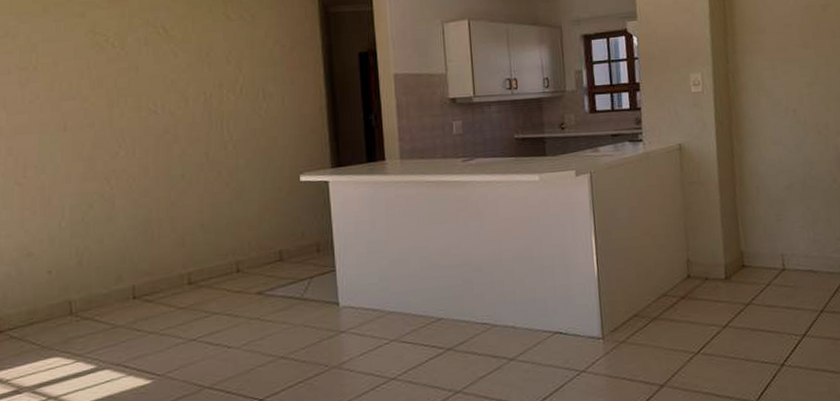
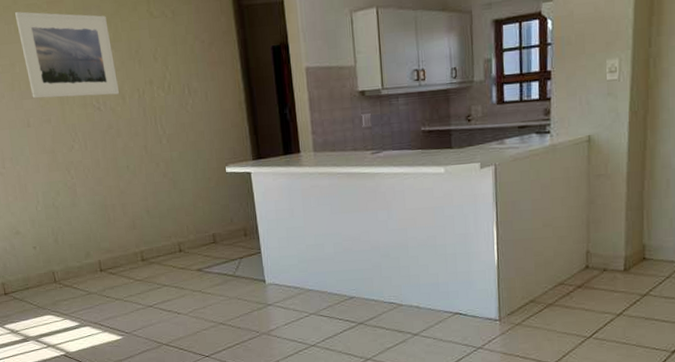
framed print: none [67,9,183,100] -> present [14,11,120,99]

